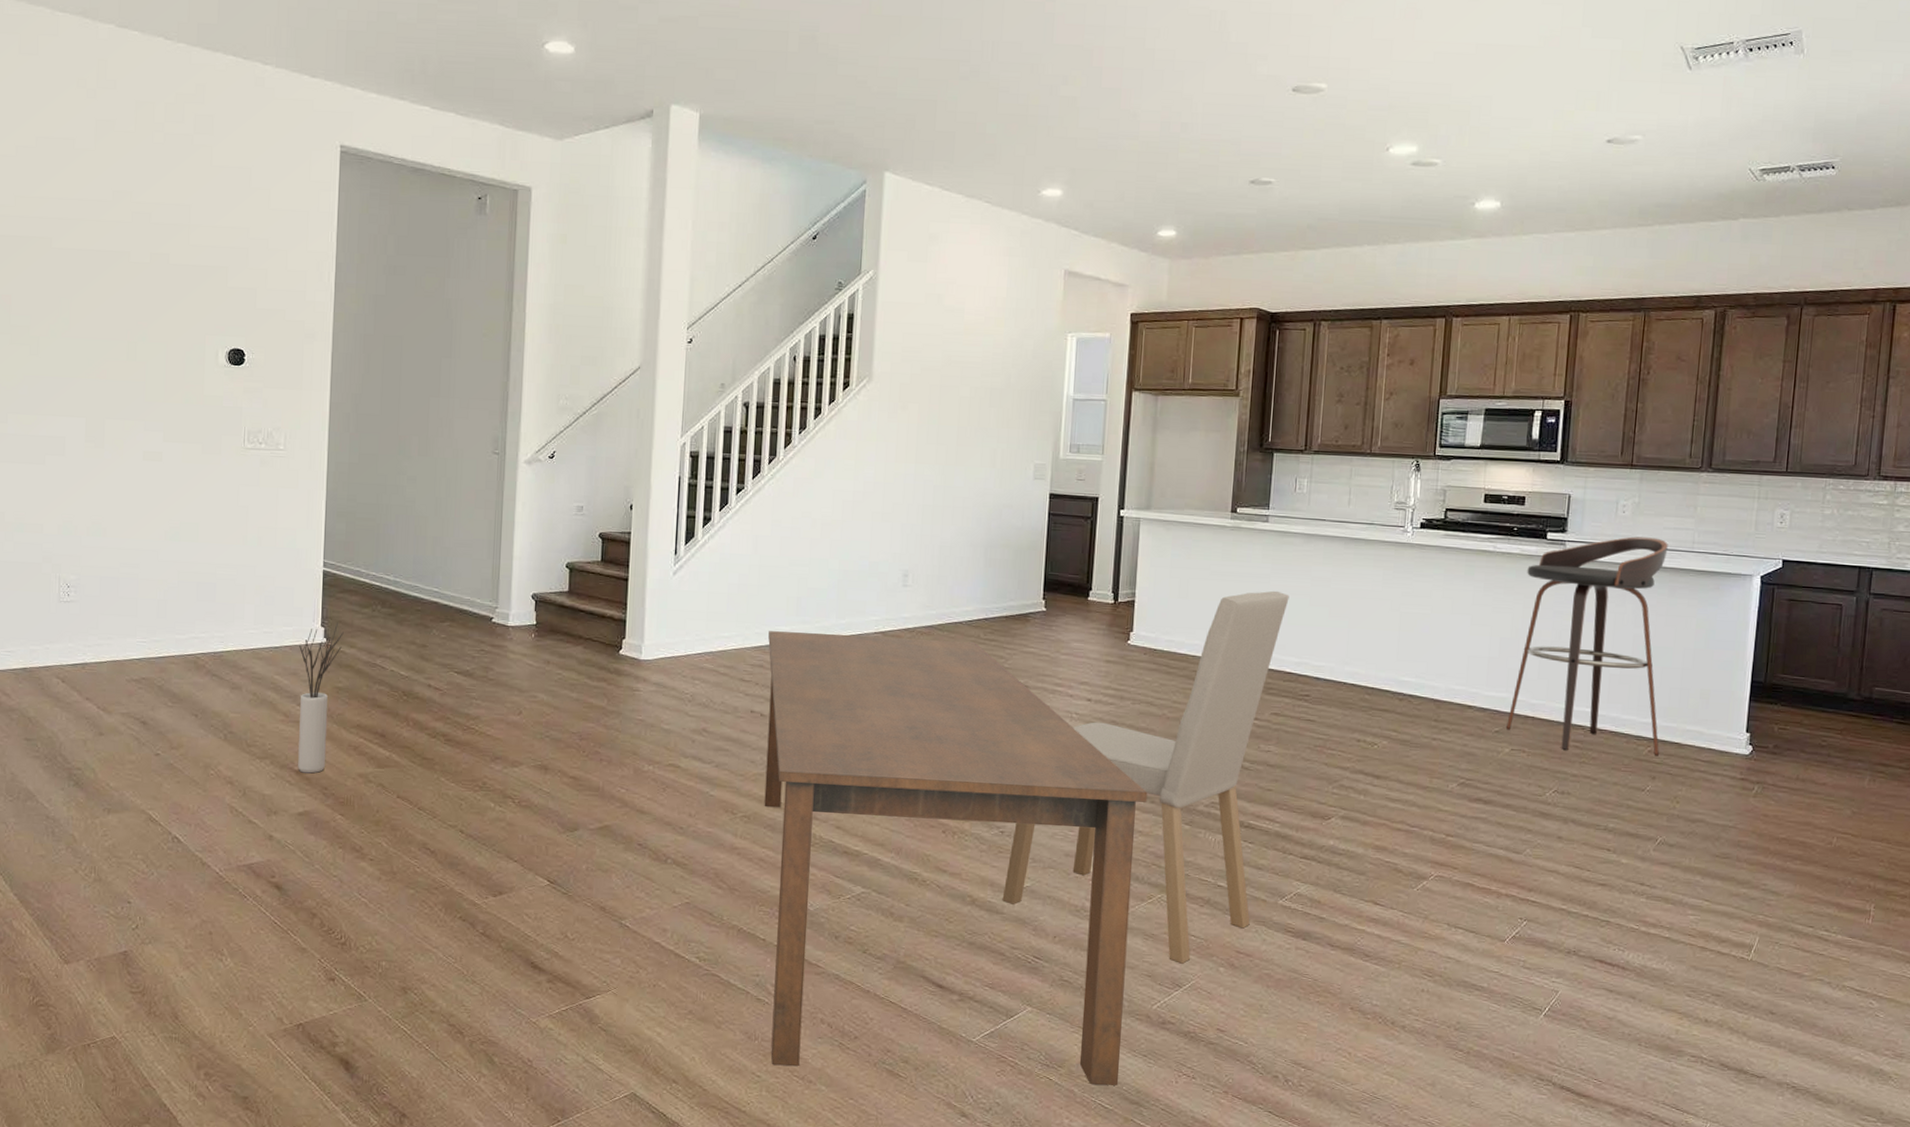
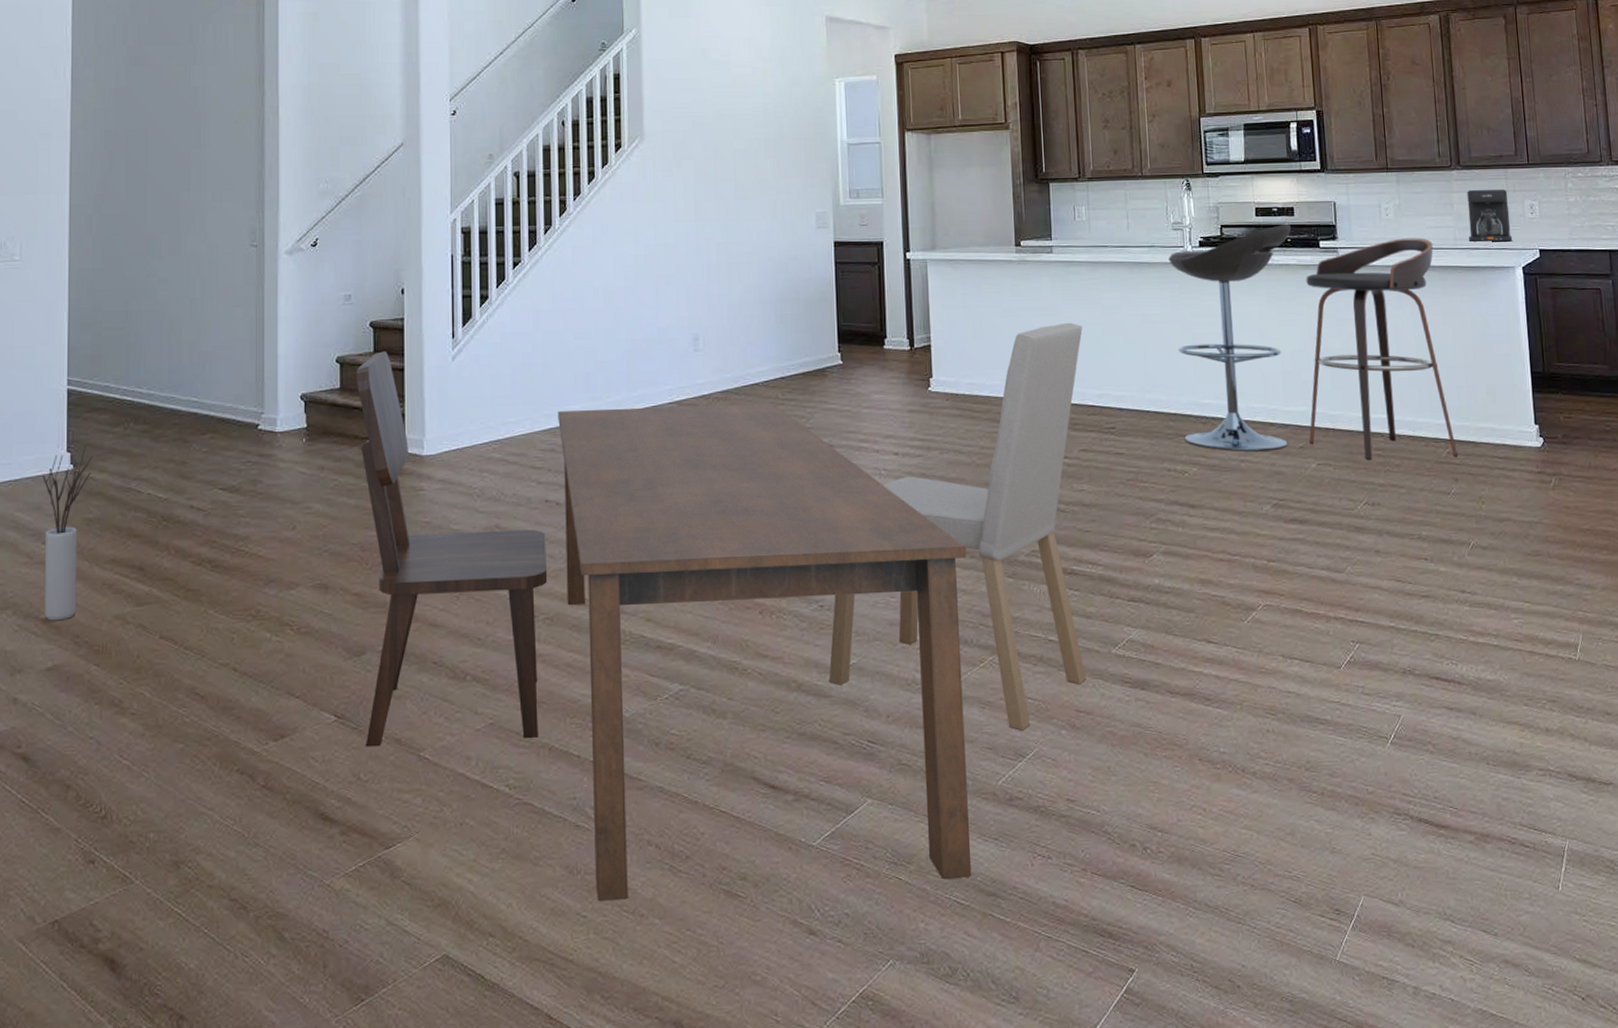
dining chair: none [574,561,749,919] -> present [356,351,548,747]
bar stool: none [1378,512,1519,733] -> present [1168,223,1291,452]
coffee maker: none [1707,494,1758,550] -> present [1467,190,1513,243]

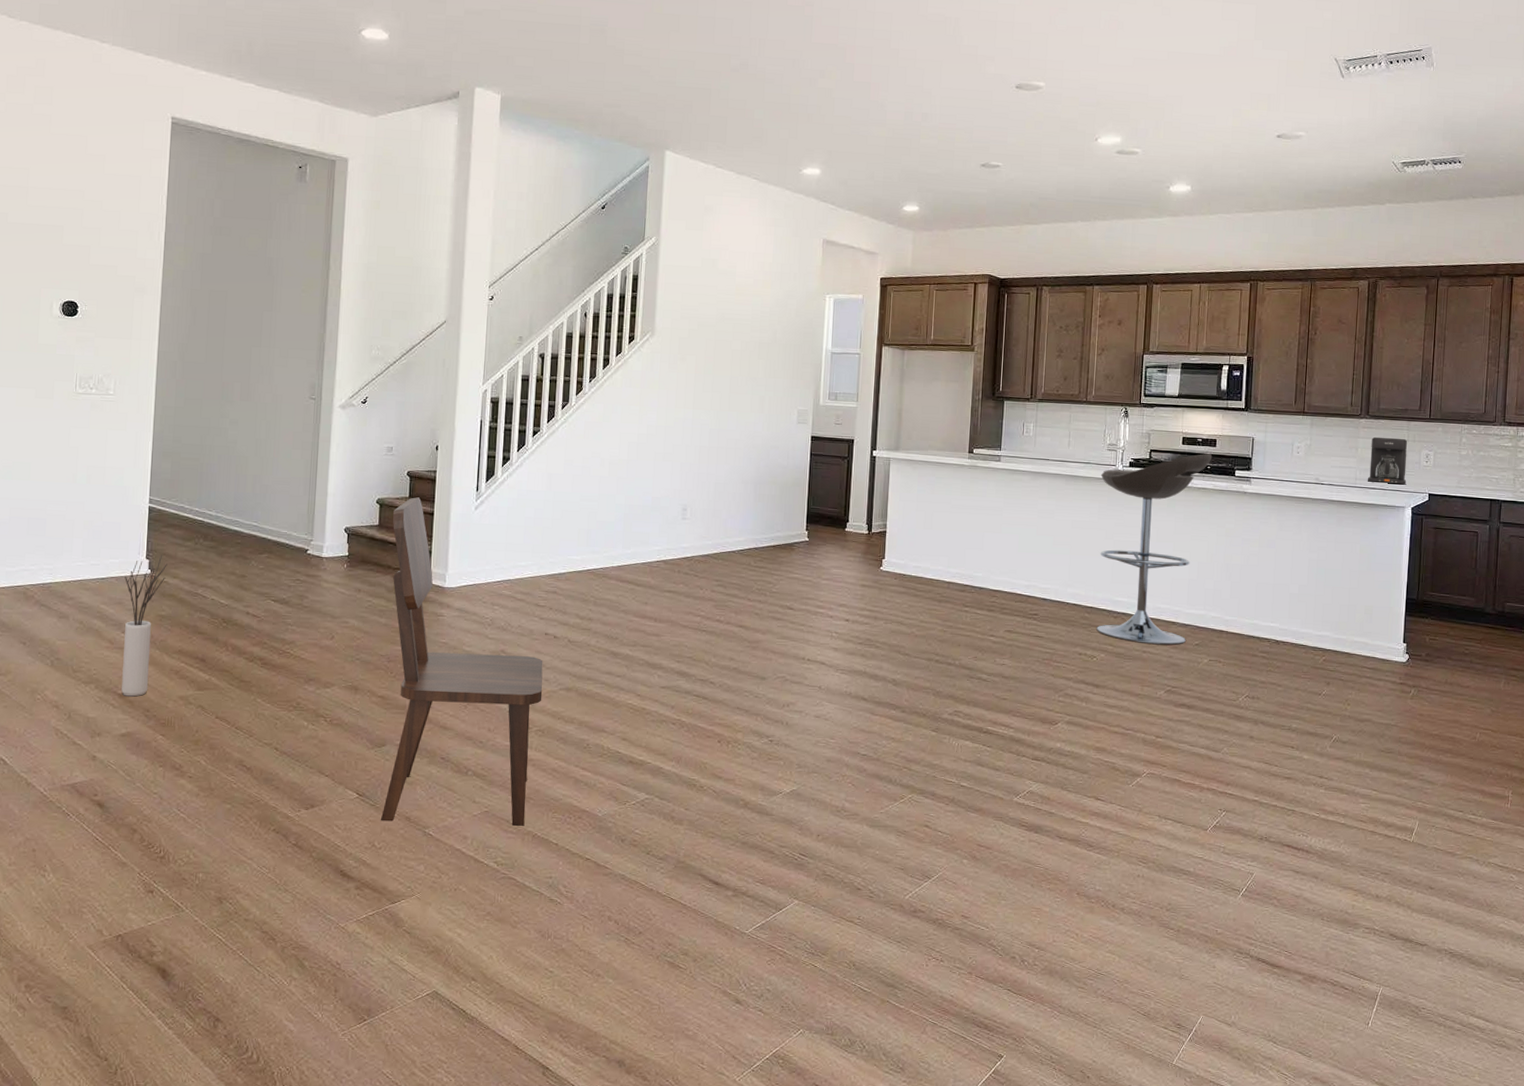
dining table: present [558,403,972,900] -> none [557,560,899,970]
dining chair: present [829,322,1086,731] -> none [771,522,1019,857]
bar stool: present [1306,238,1458,461] -> none [1205,474,1335,665]

